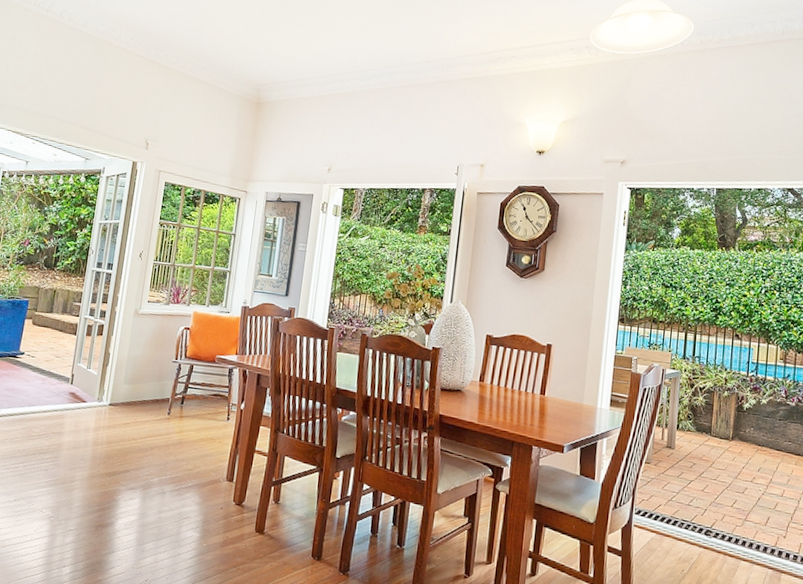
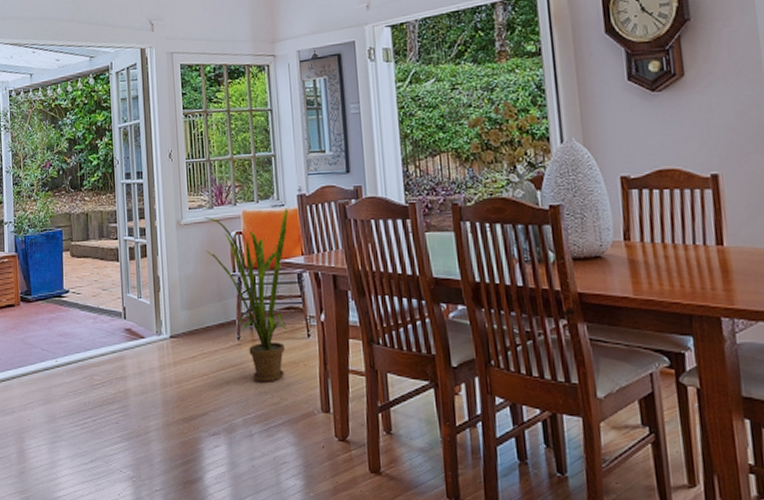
house plant: none [155,311,231,452] -> present [204,209,288,382]

